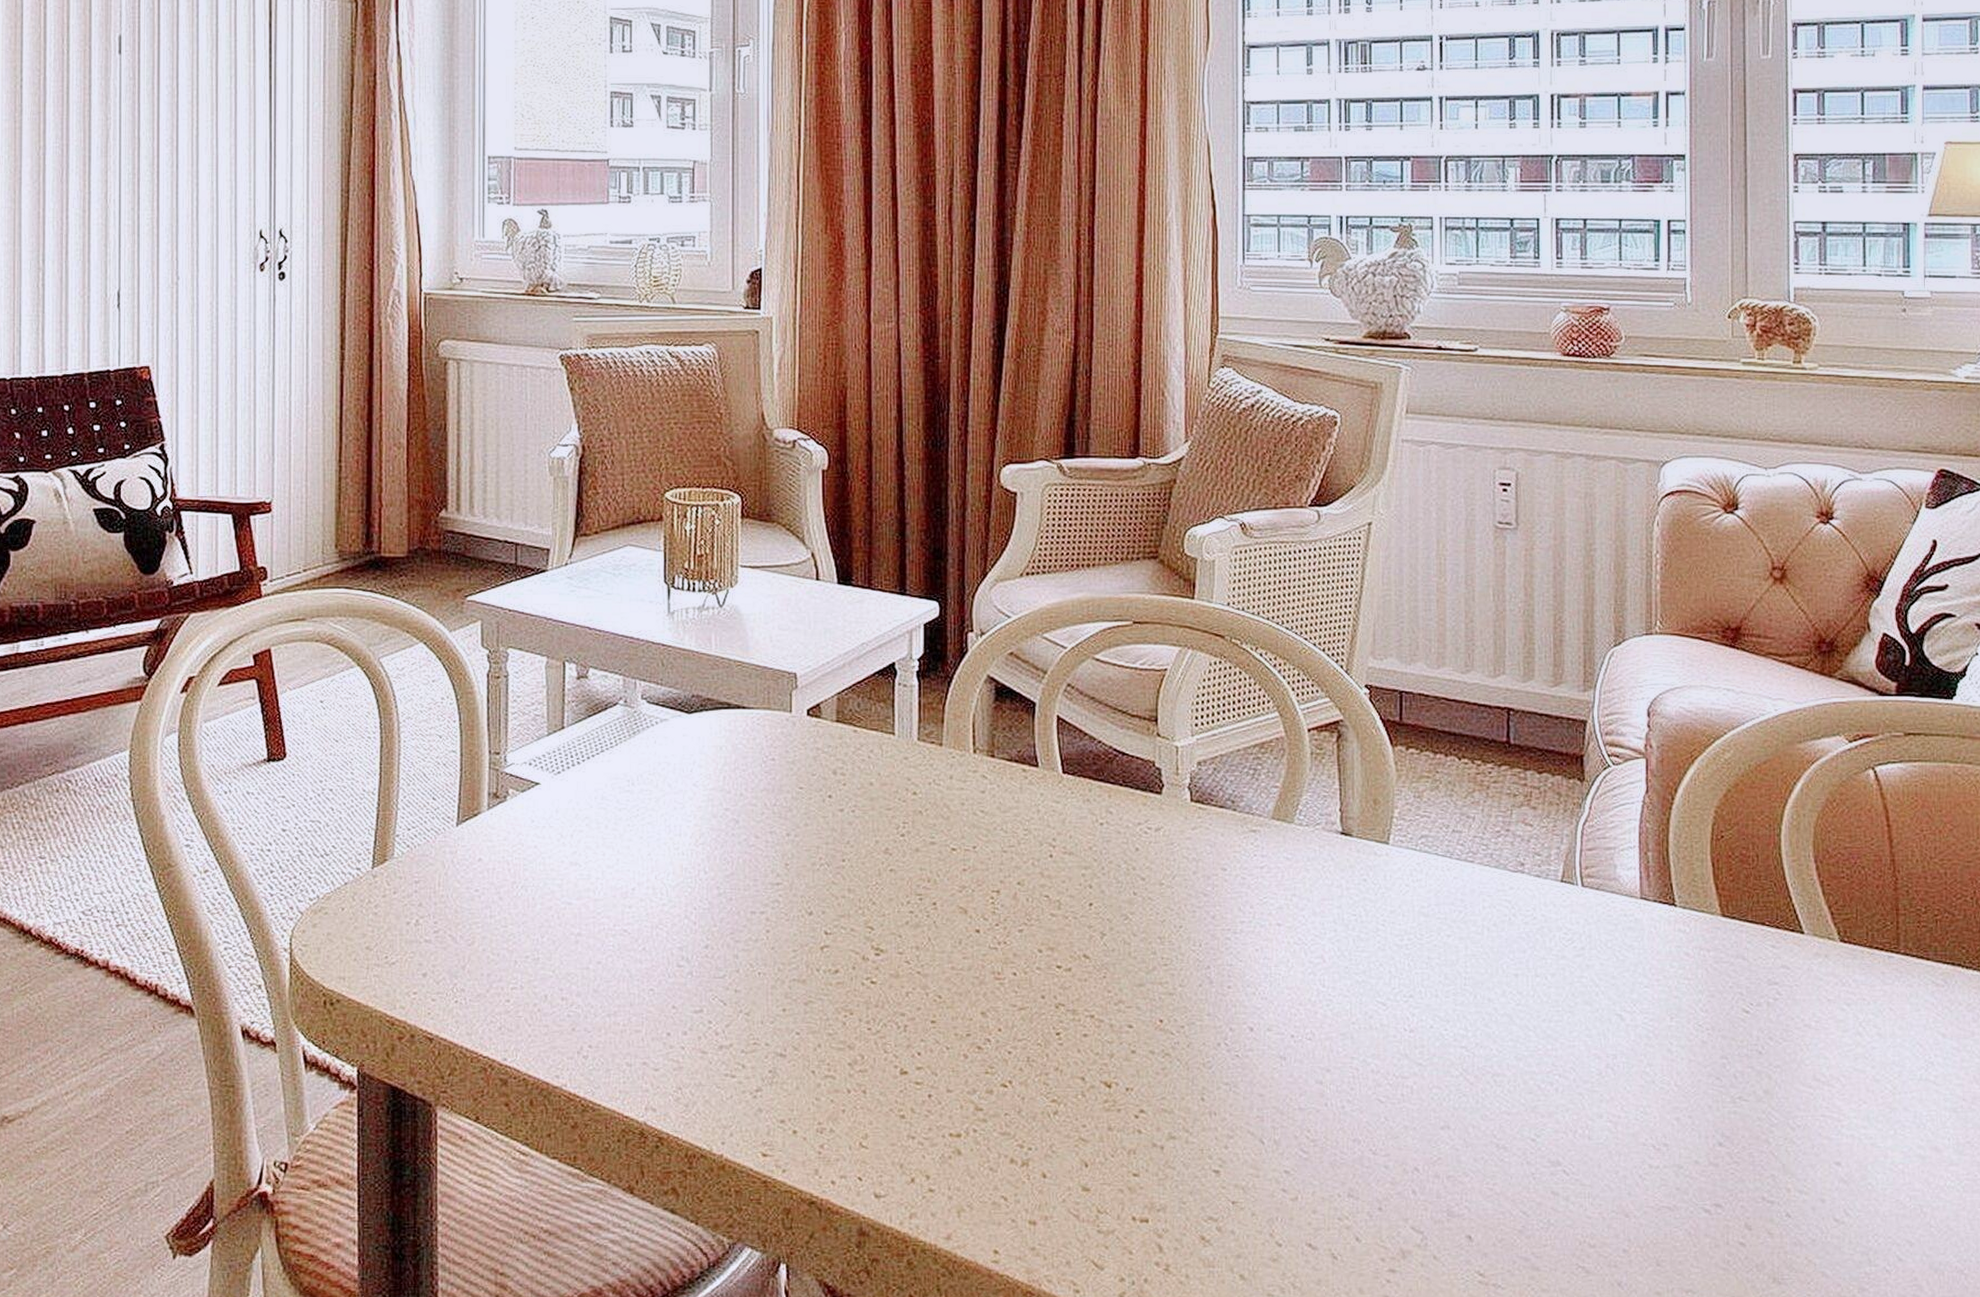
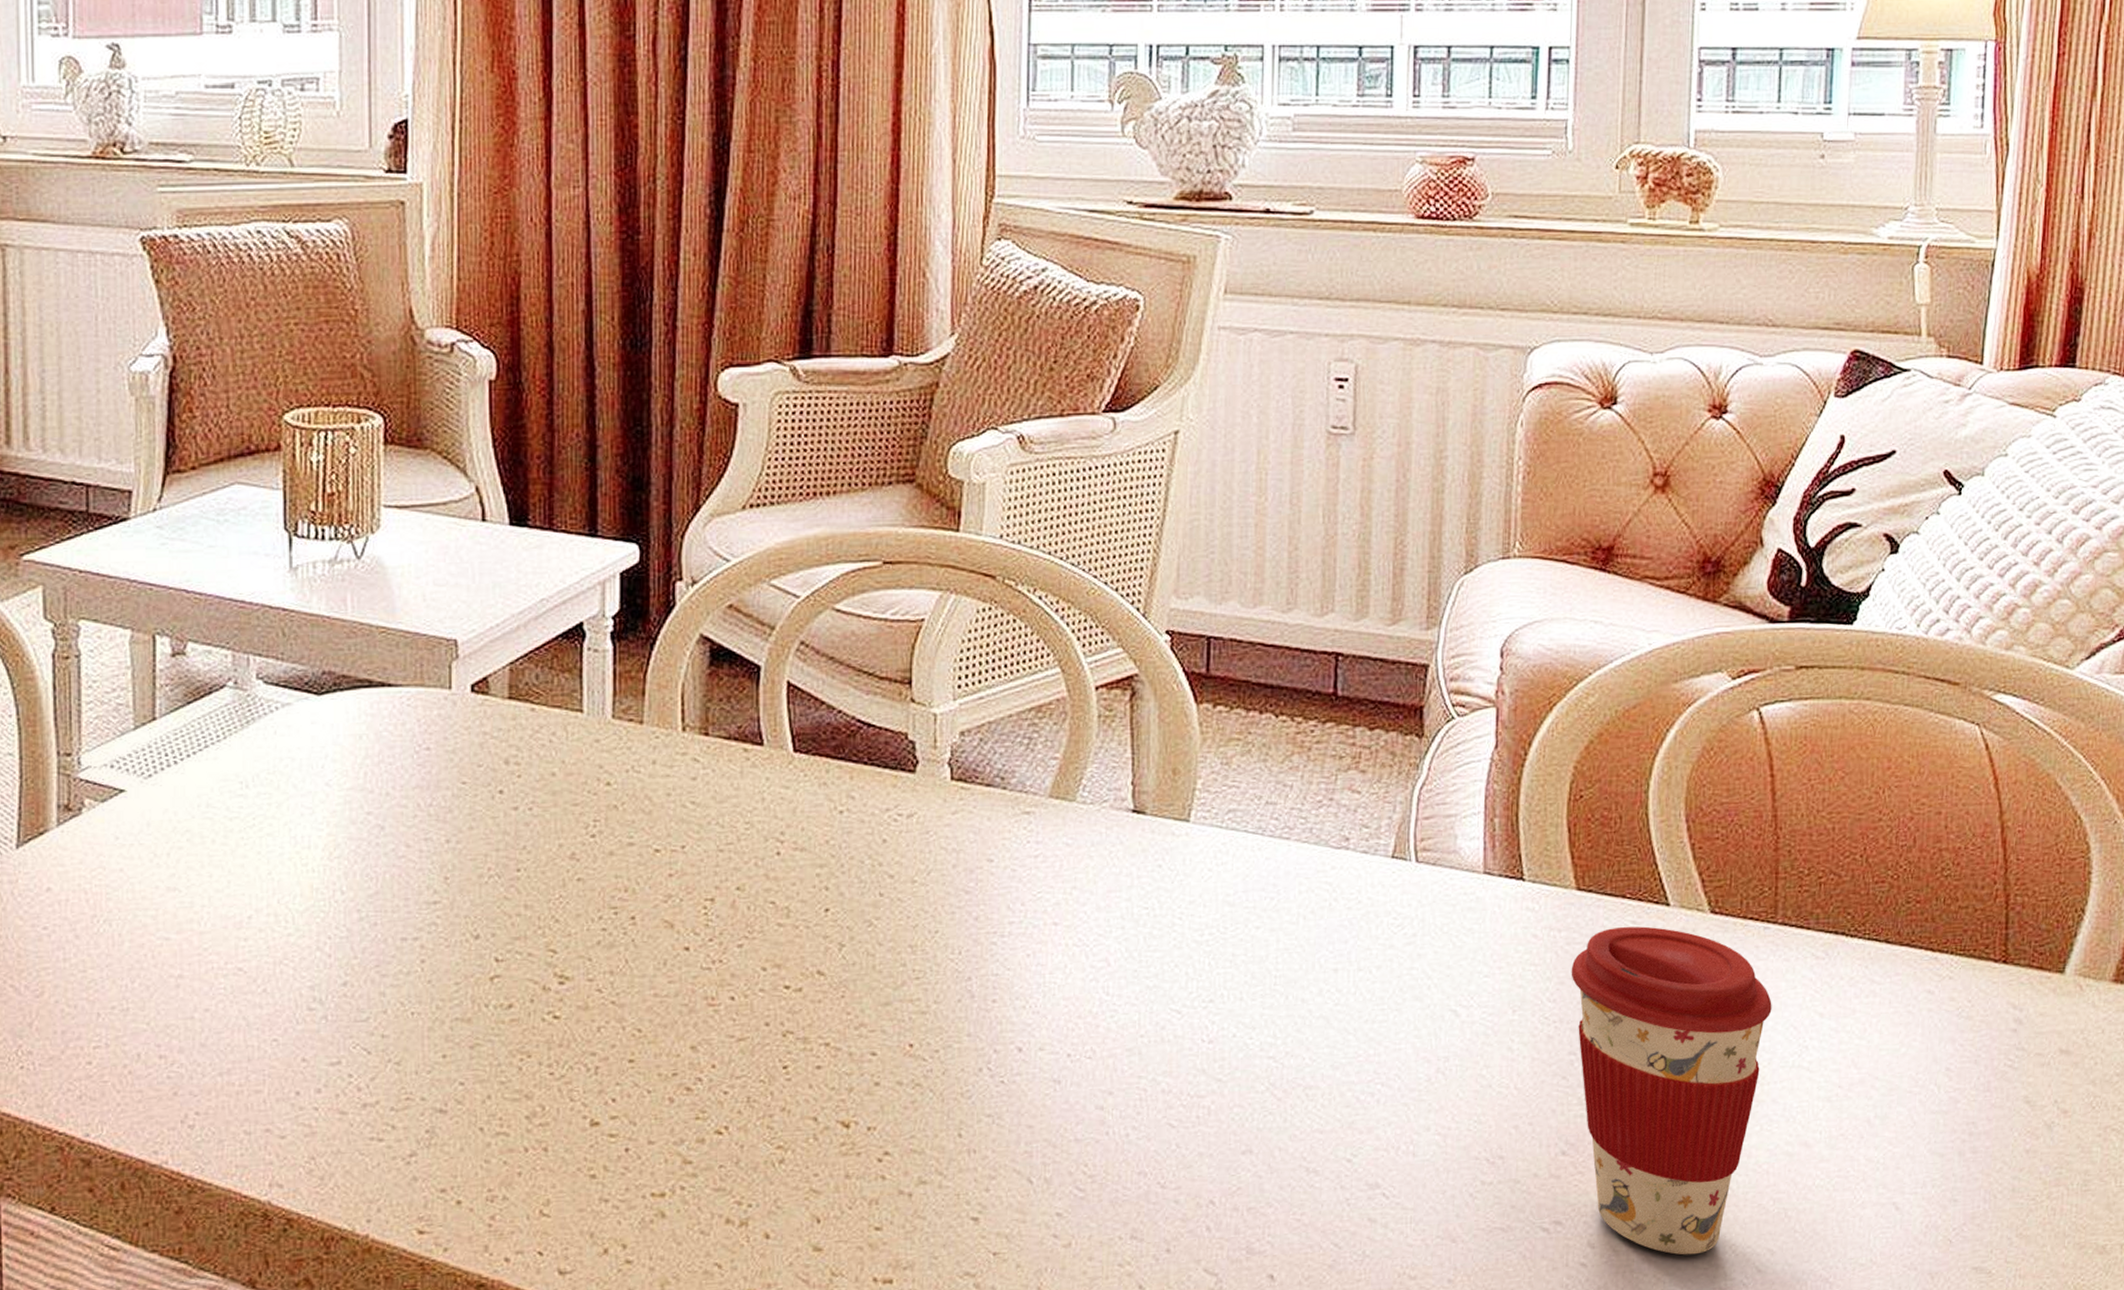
coffee cup: none [1720,949,1899,1241] -> present [1571,926,1772,1255]

